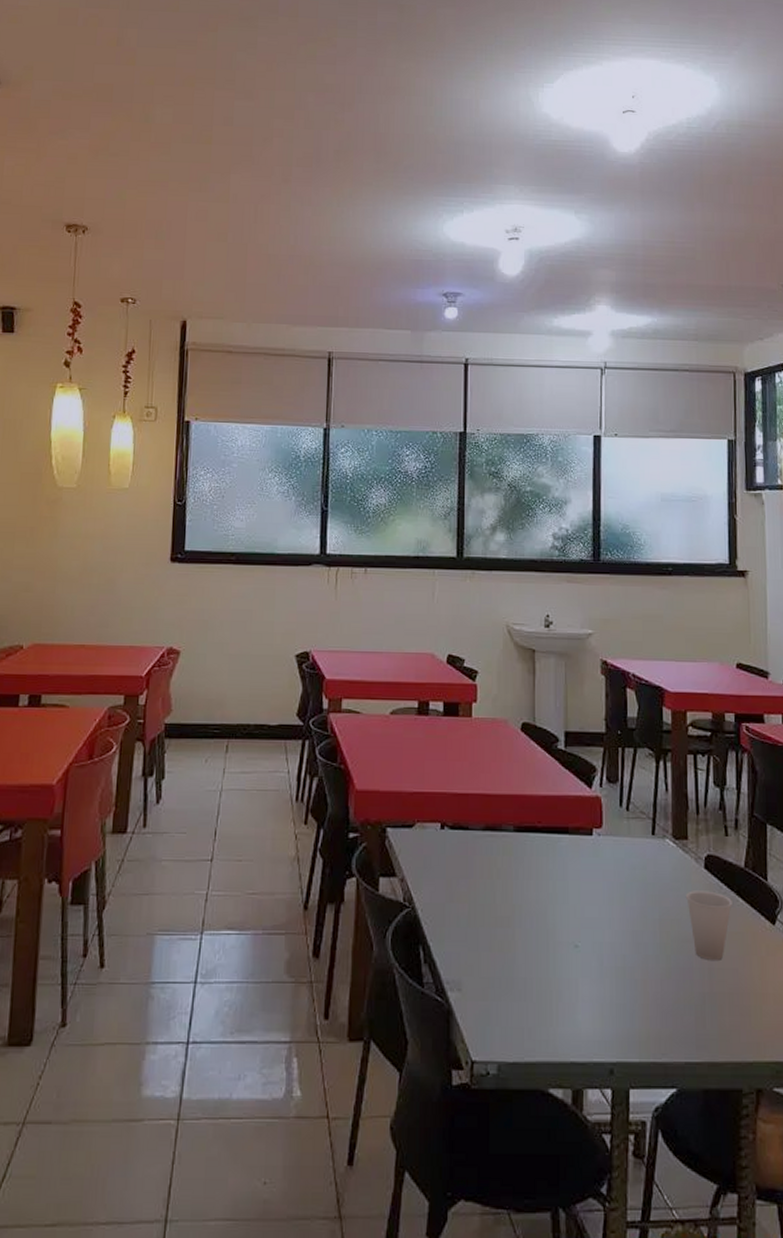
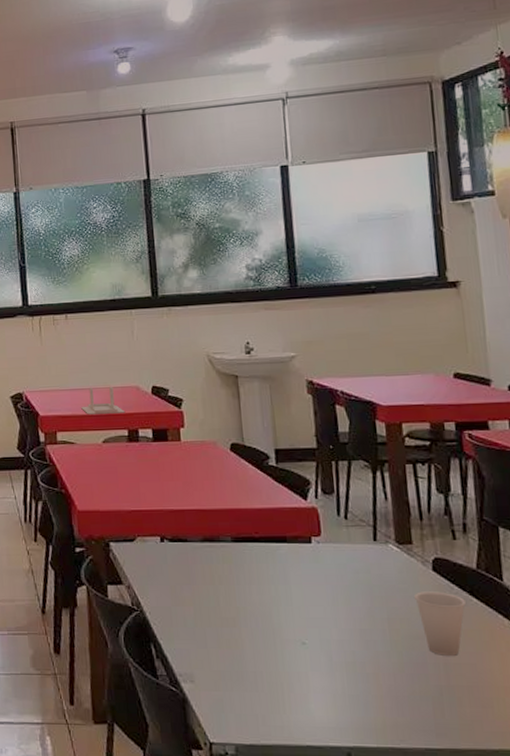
napkin holder: none [371,650,418,682] -> present [81,386,126,414]

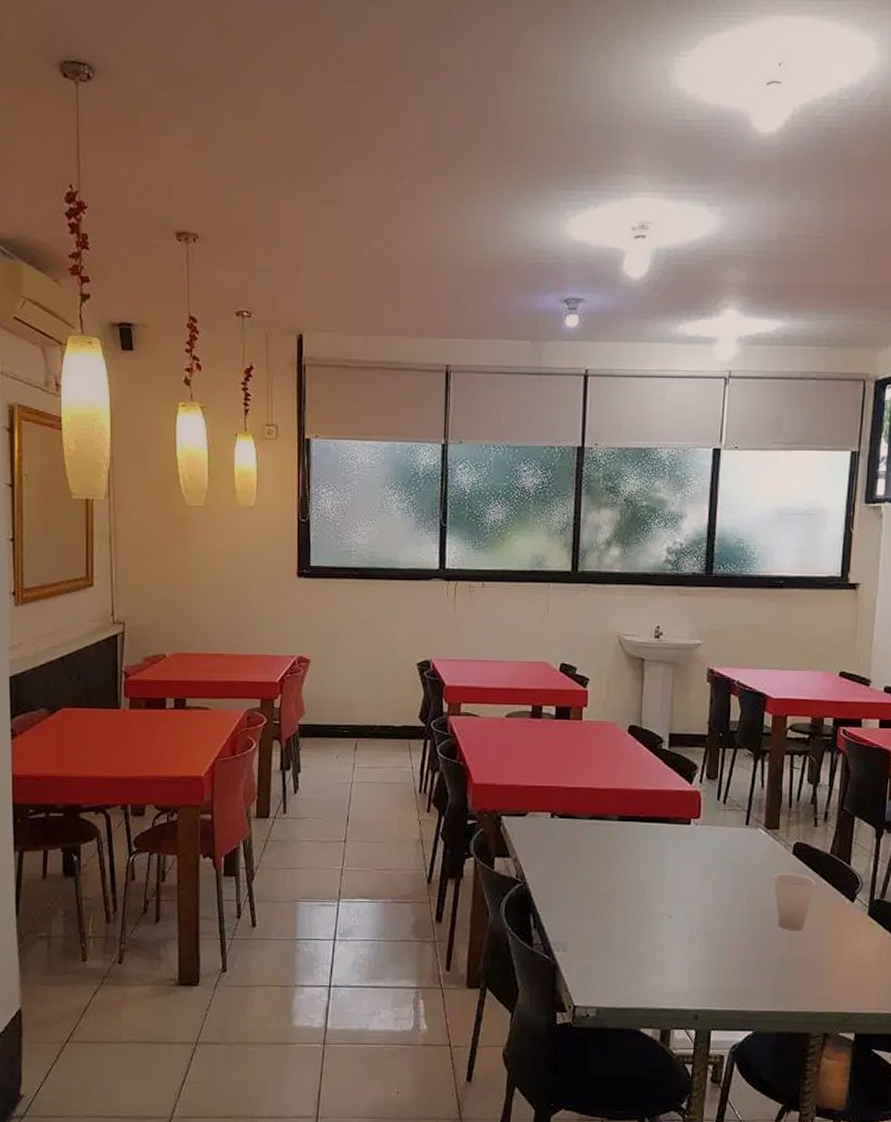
napkin holder: present [81,386,126,414] -> none [488,659,532,688]

